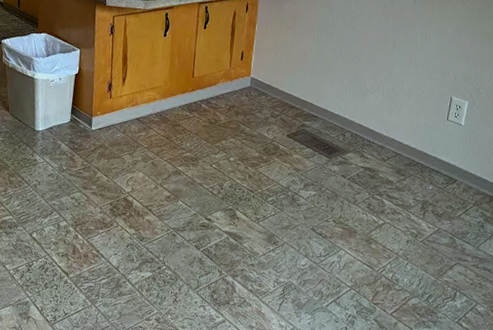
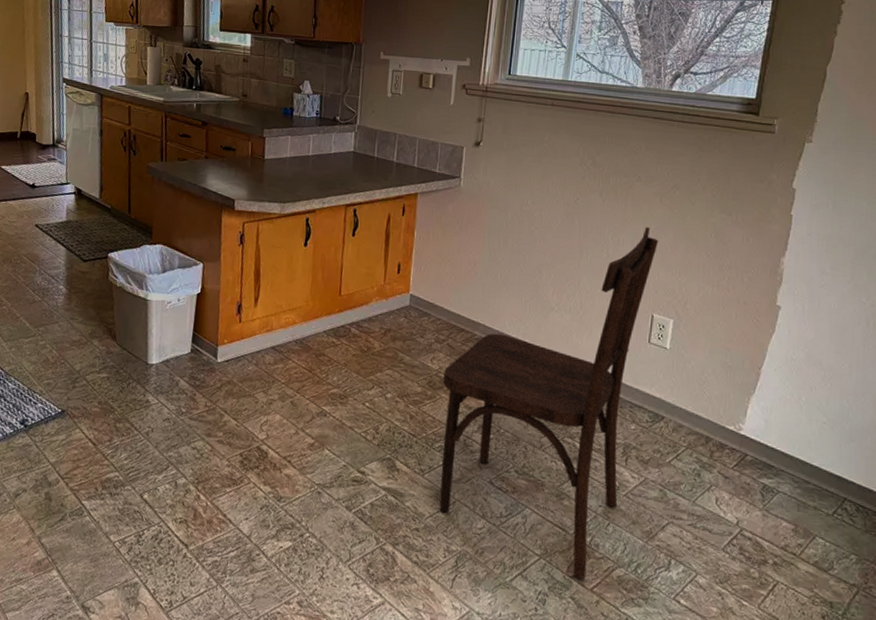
dining chair: none [270,24,460,306] -> present [439,226,659,579]

